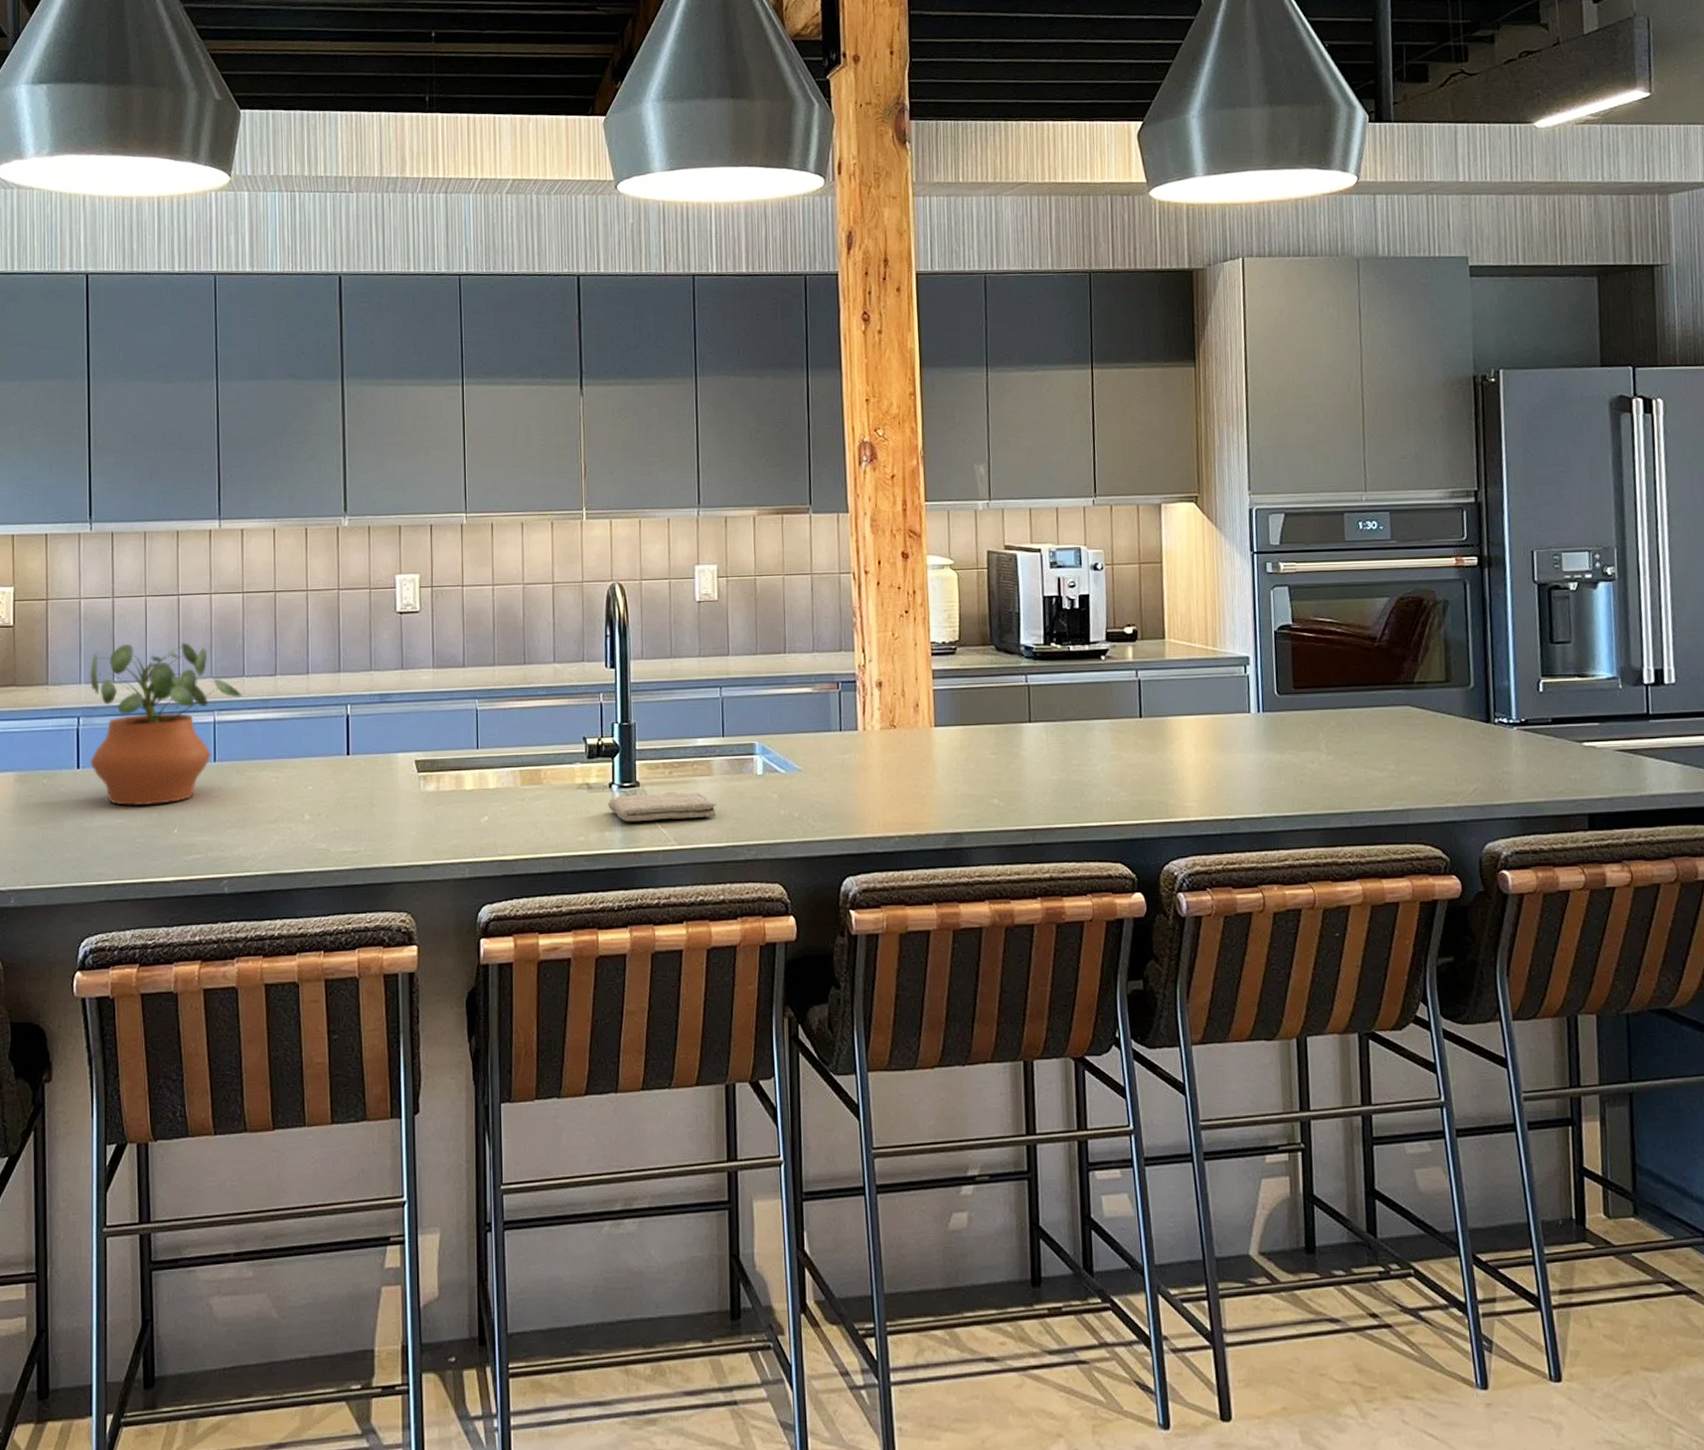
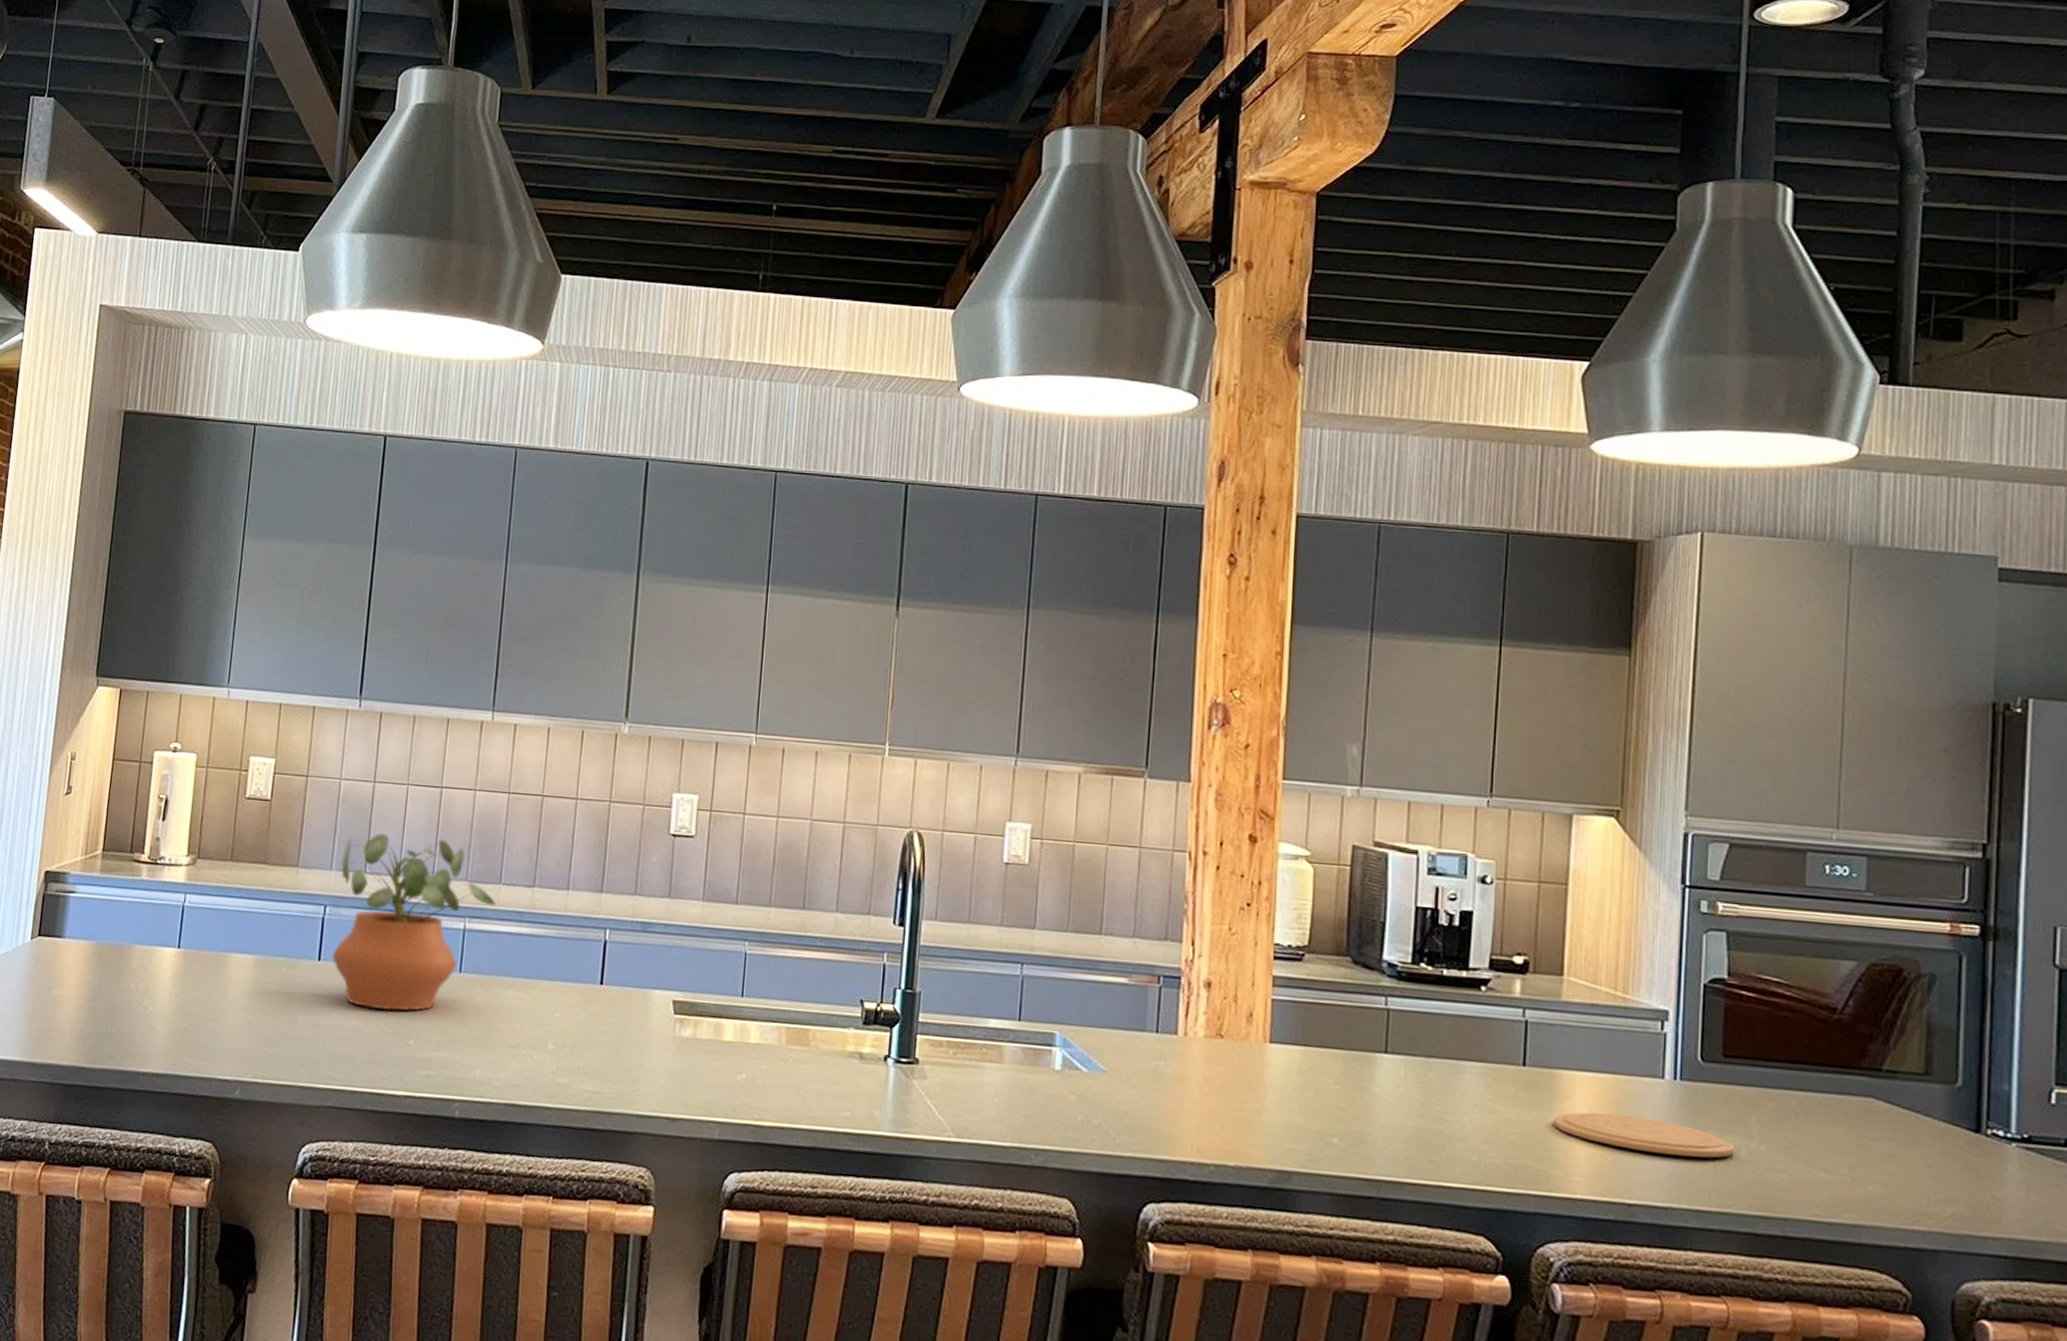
washcloth: present [608,791,717,822] -> none [881,1071,1005,1111]
plate: none [1167,747,1309,775] -> present [1553,1112,1734,1158]

